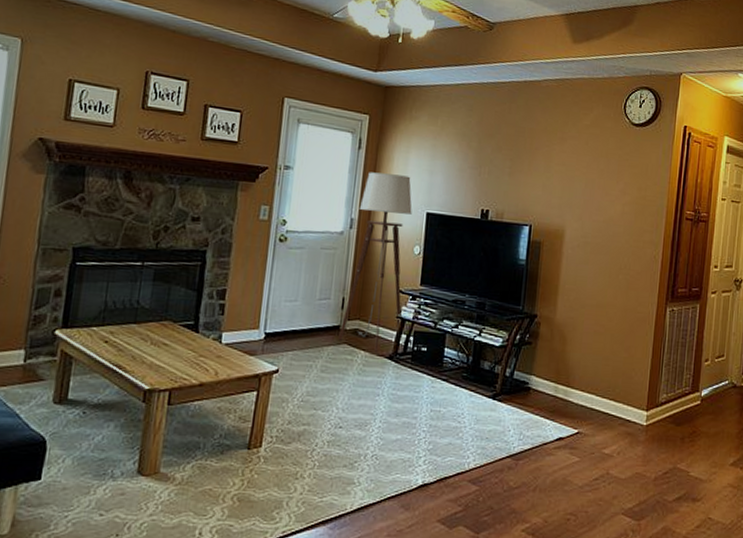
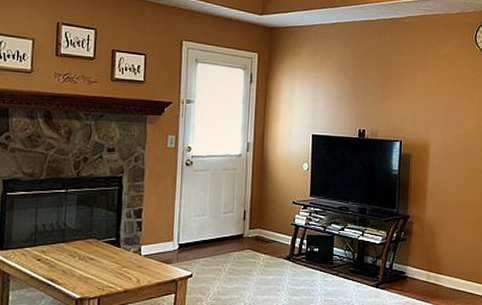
floor lamp: present [338,172,412,353] -> none [242,102,300,256]

